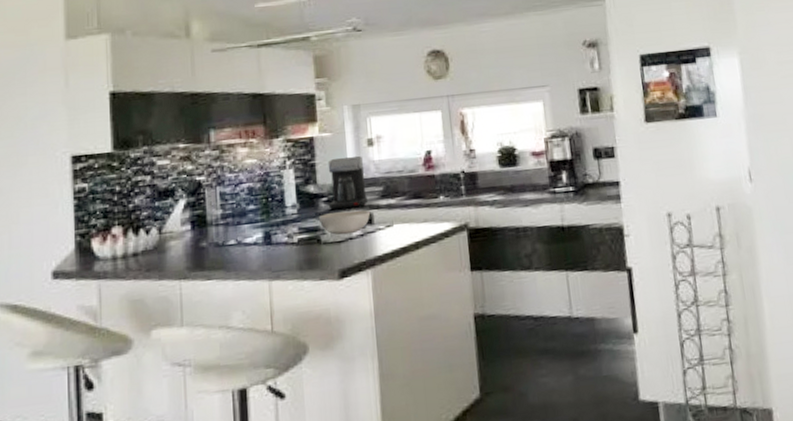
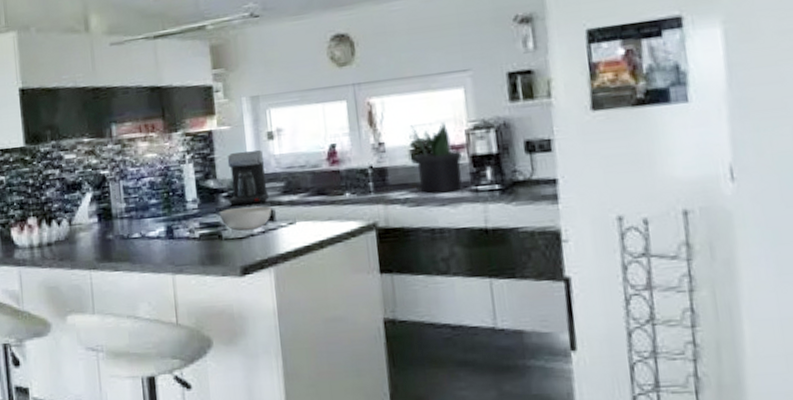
planter: none [498,130,542,196] -> present [411,121,463,194]

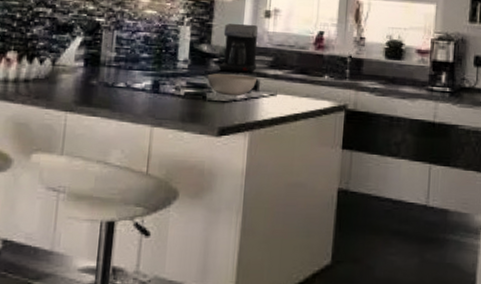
planter: present [411,121,463,194] -> none [387,27,426,89]

